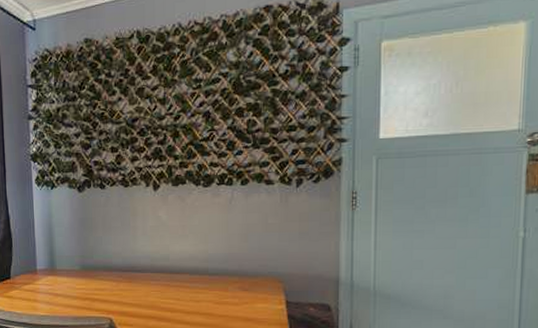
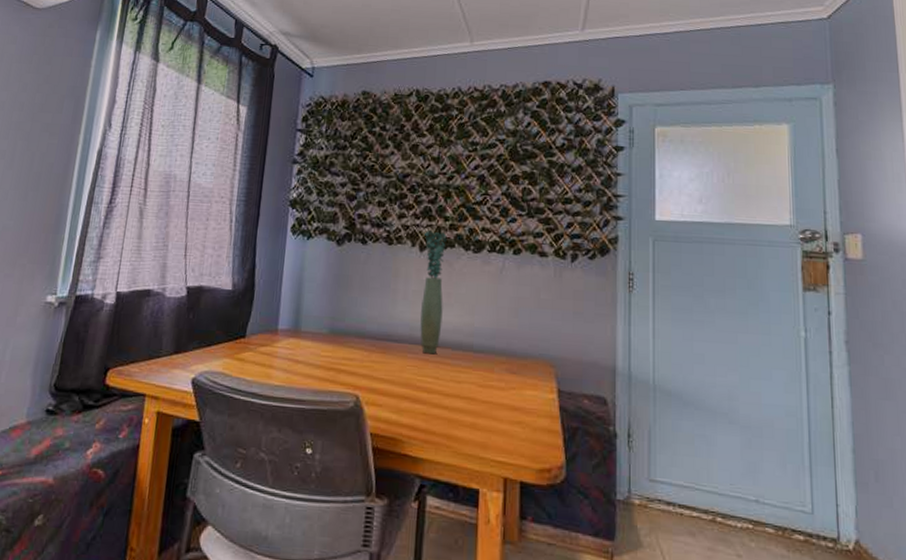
vase: none [157,166,179,280] -> present [420,225,447,355]

